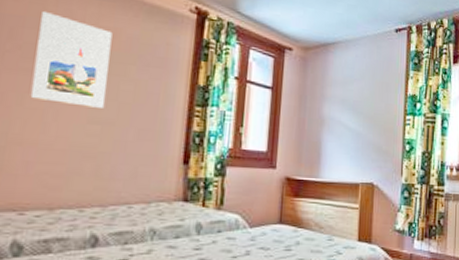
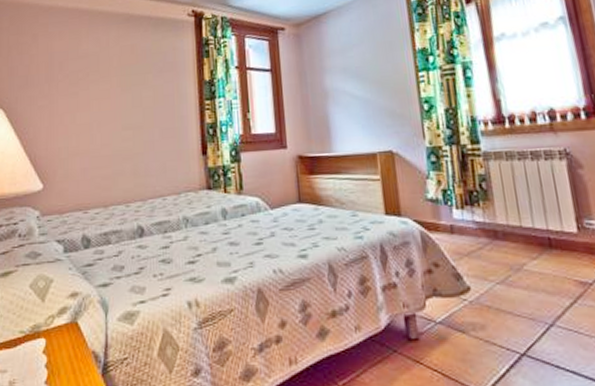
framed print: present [30,12,112,108] -> none [79,43,133,116]

